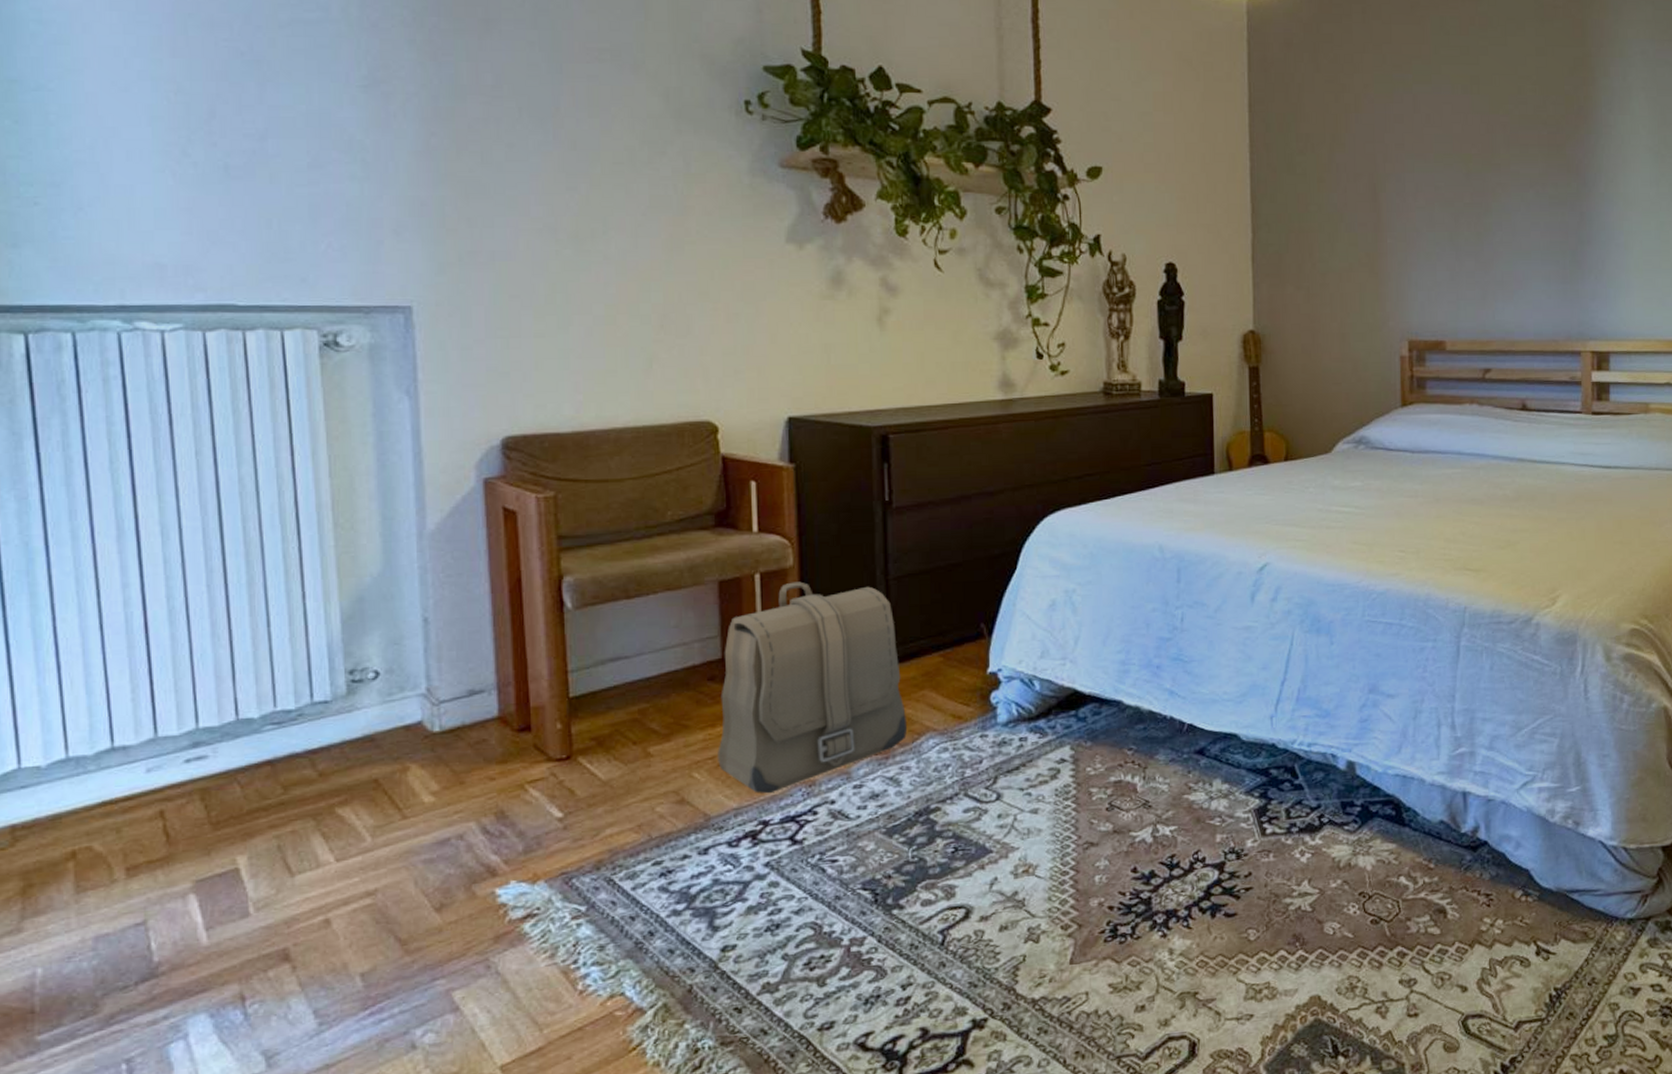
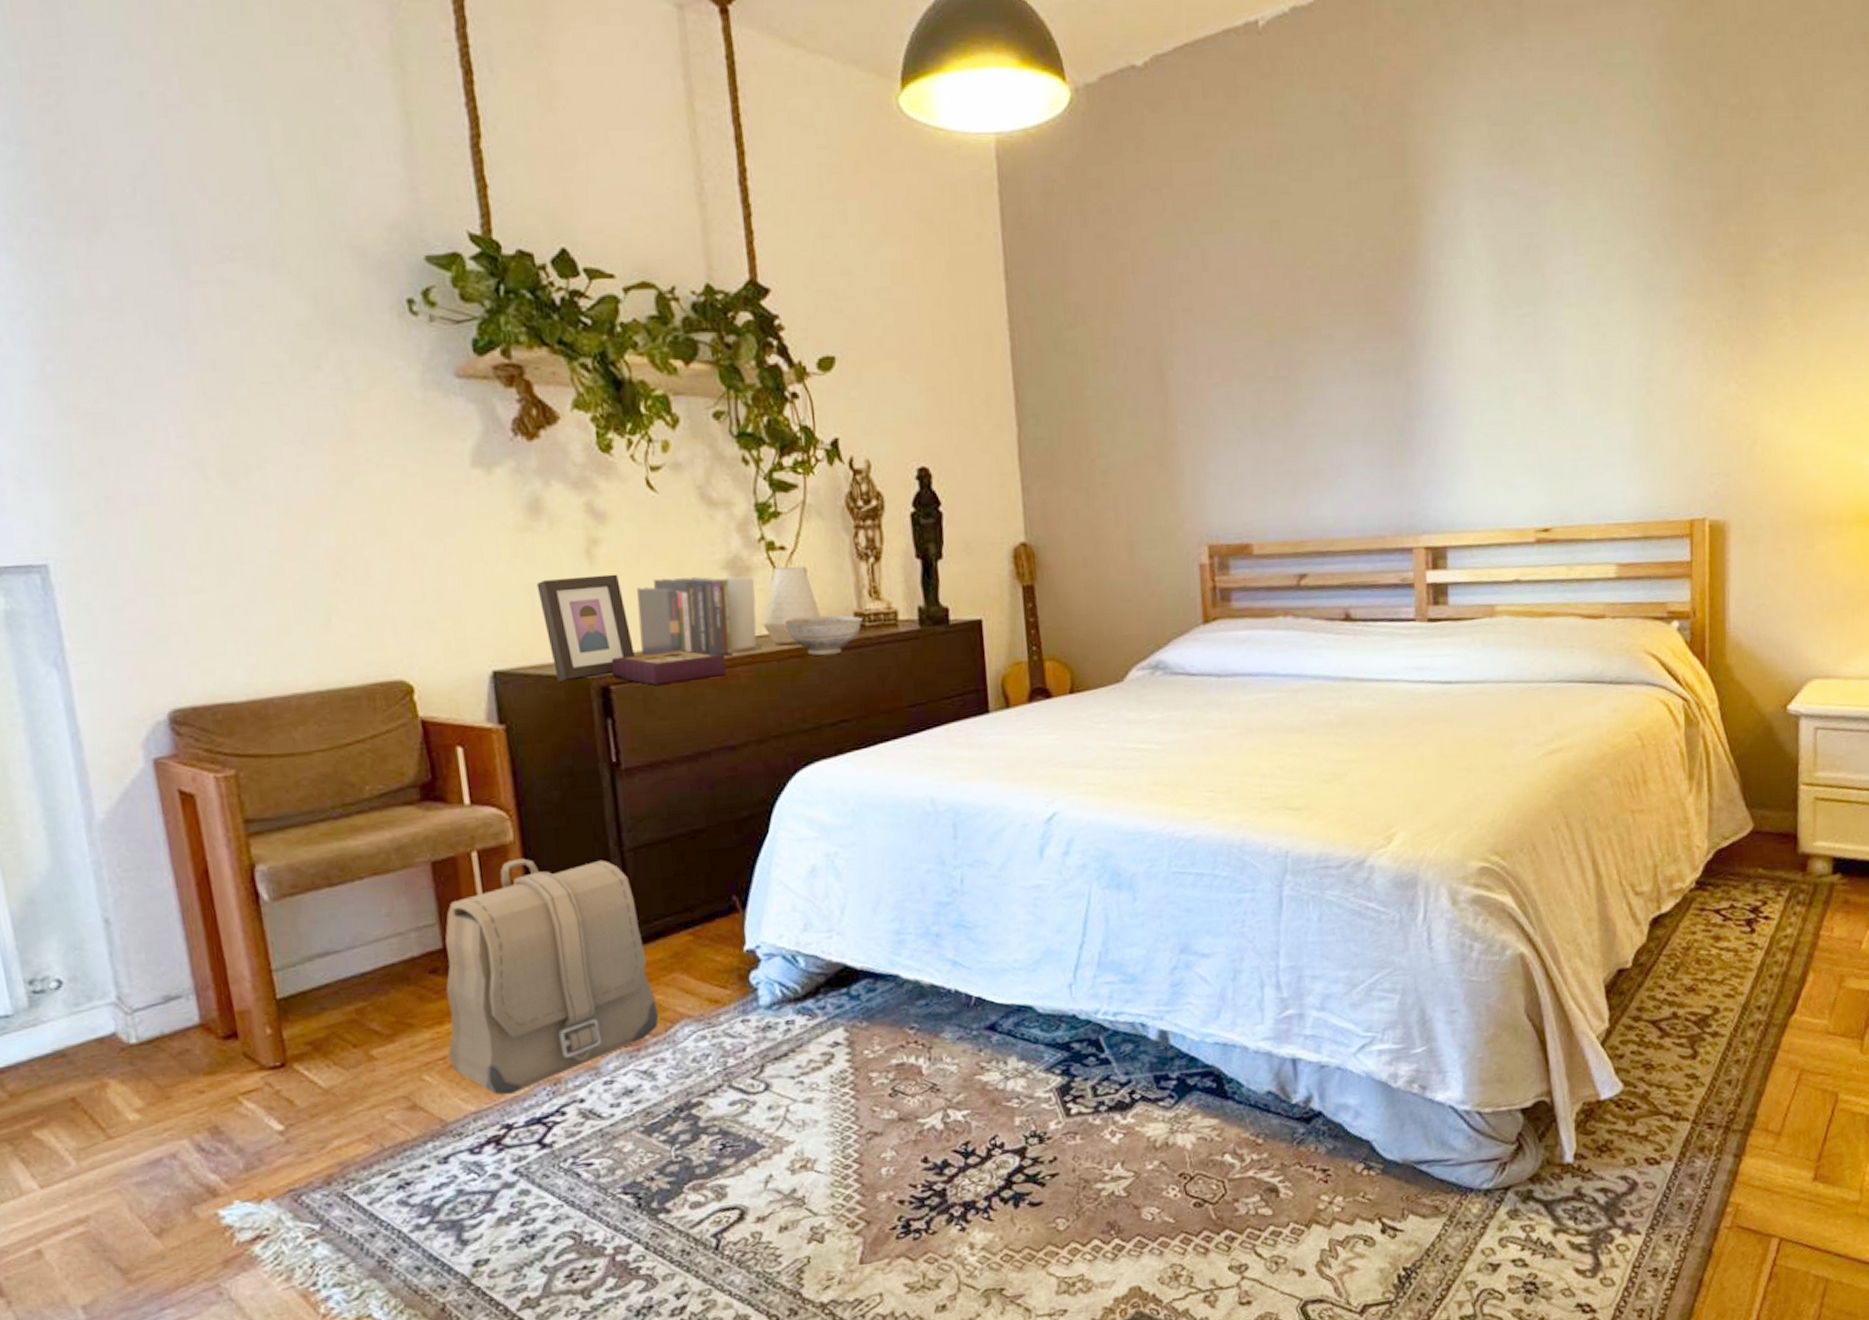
picture frame: none [833,339,912,429] -> present [536,574,634,682]
jewelry box: none [891,406,990,437] -> present [611,649,727,686]
books: none [918,345,998,414] -> present [637,577,734,657]
candle: none [994,346,1023,411] -> present [723,576,763,653]
vase: none [1024,340,1075,409] -> present [762,565,820,647]
decorative bowl: none [1043,383,1112,418] -> present [784,615,864,656]

